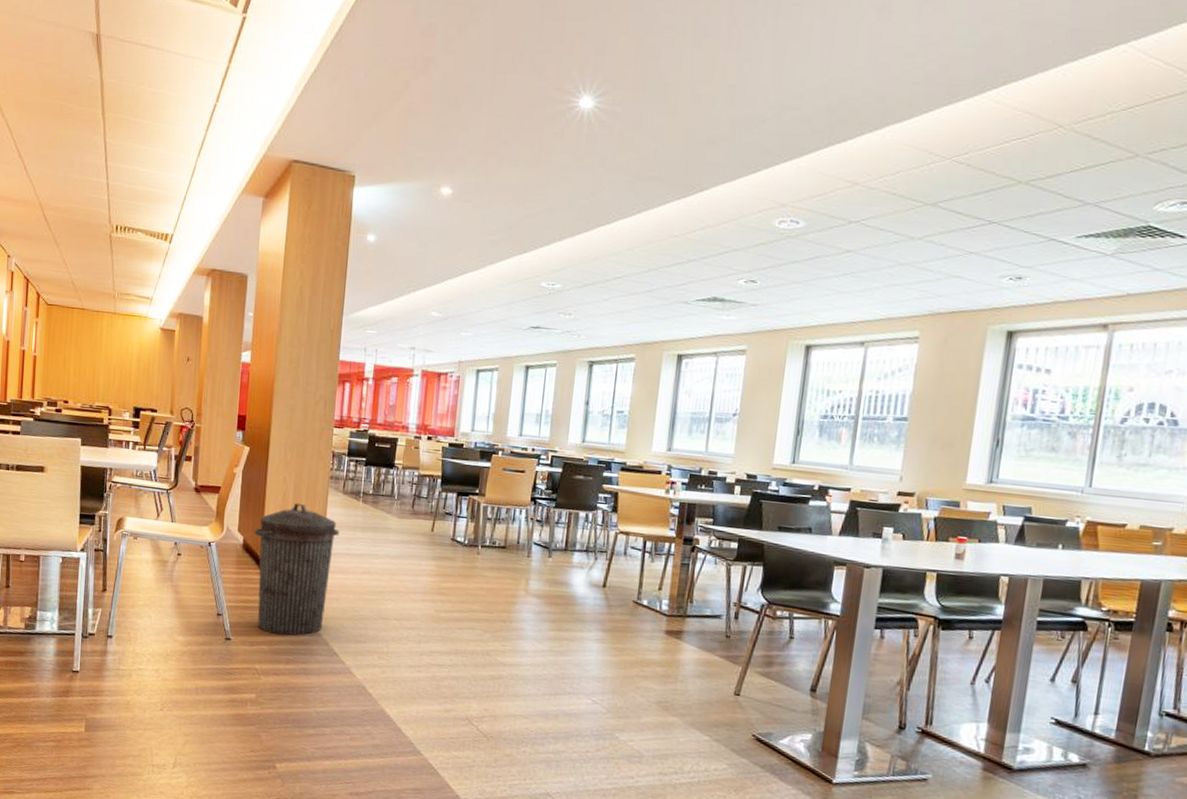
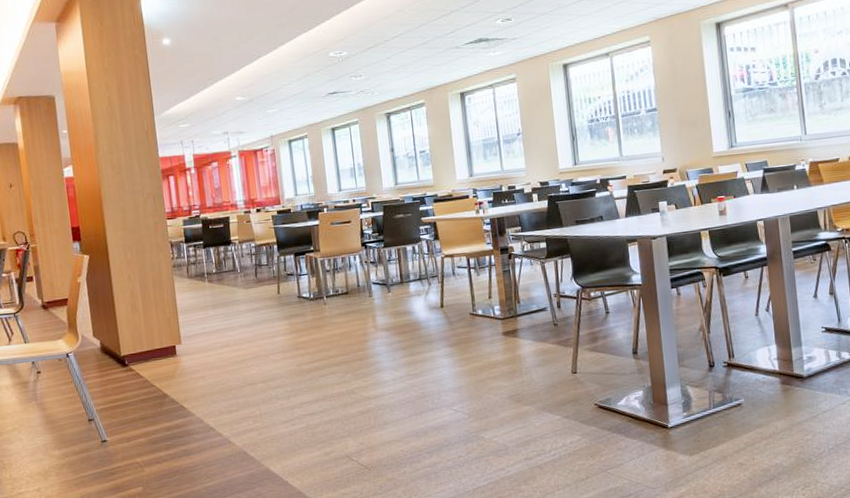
trash can: present [254,503,340,636] -> none [109,296,194,425]

